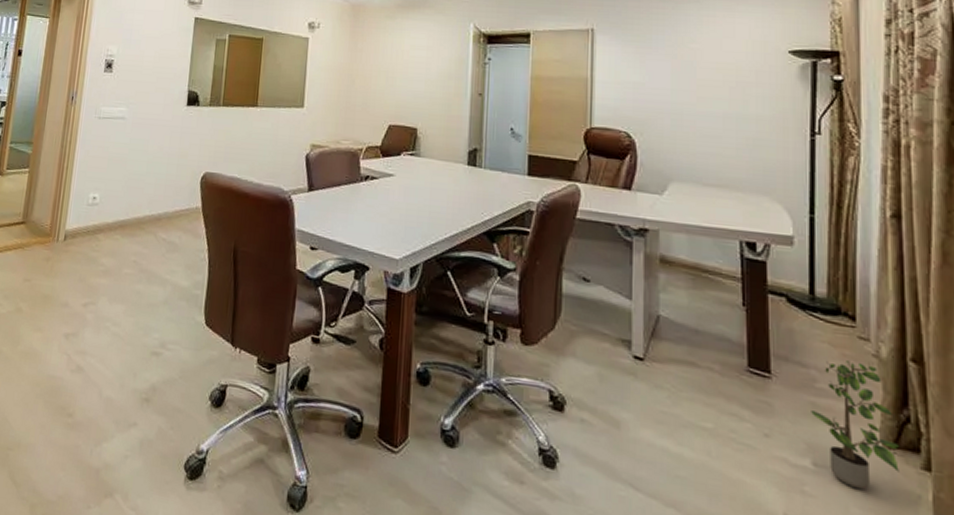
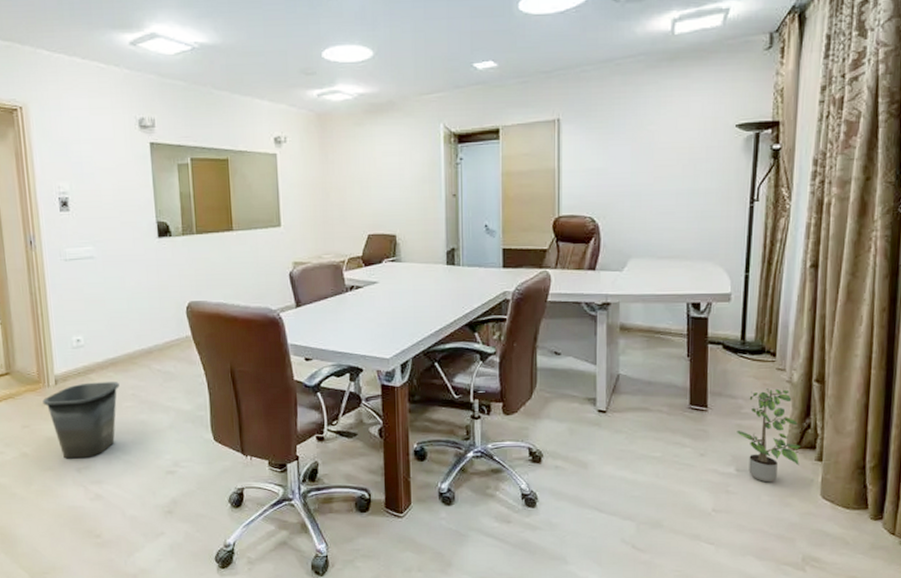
waste bin: none [48,242,124,324] -> present [42,382,119,459]

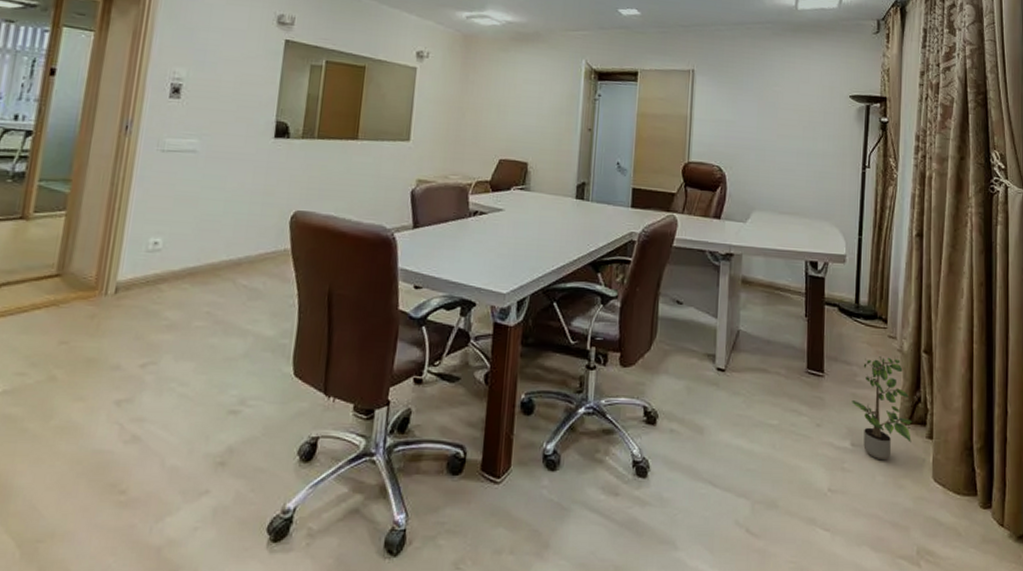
waste bin: present [42,382,119,459] -> none [93,294,194,388]

